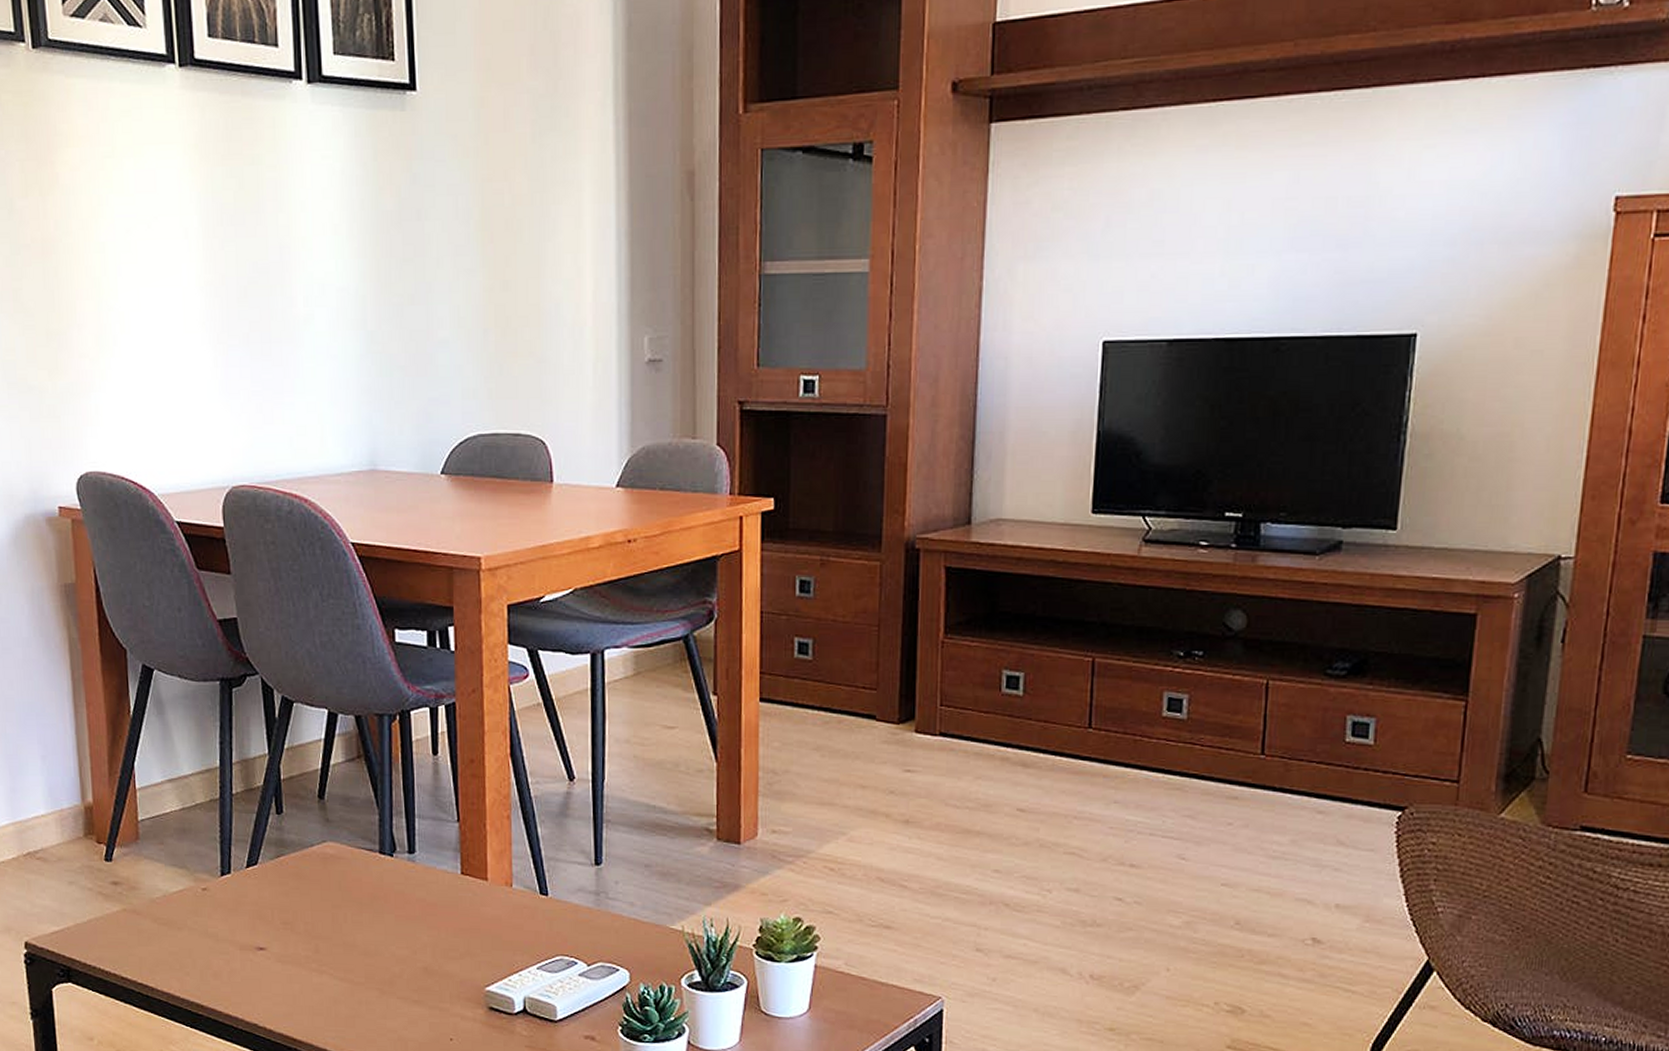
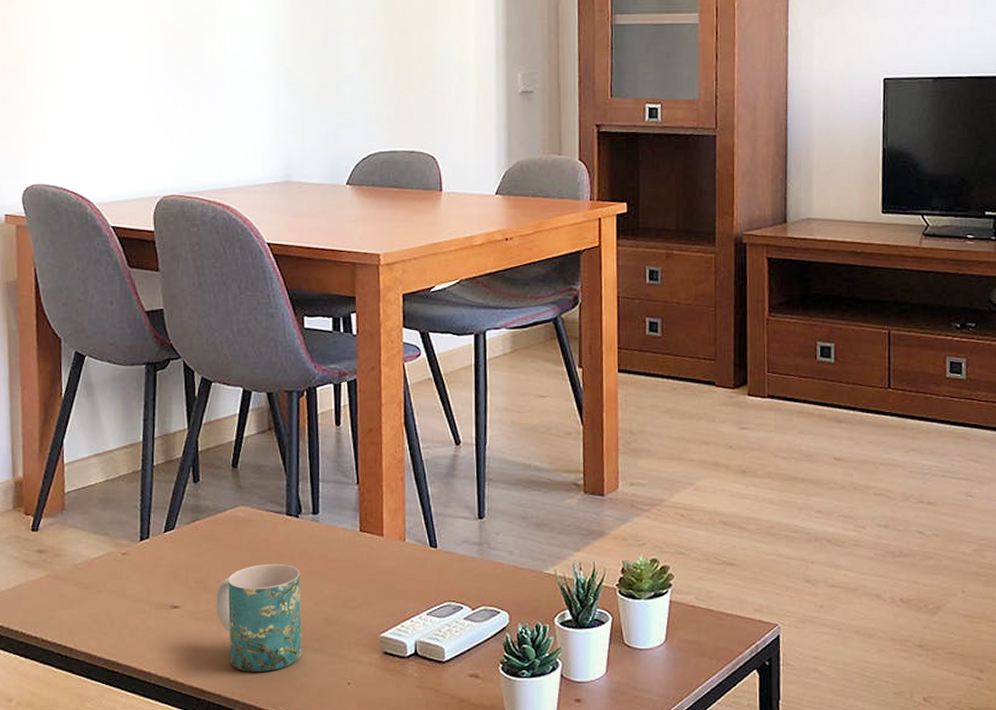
mug: none [305,905,399,1022] -> present [216,563,302,672]

